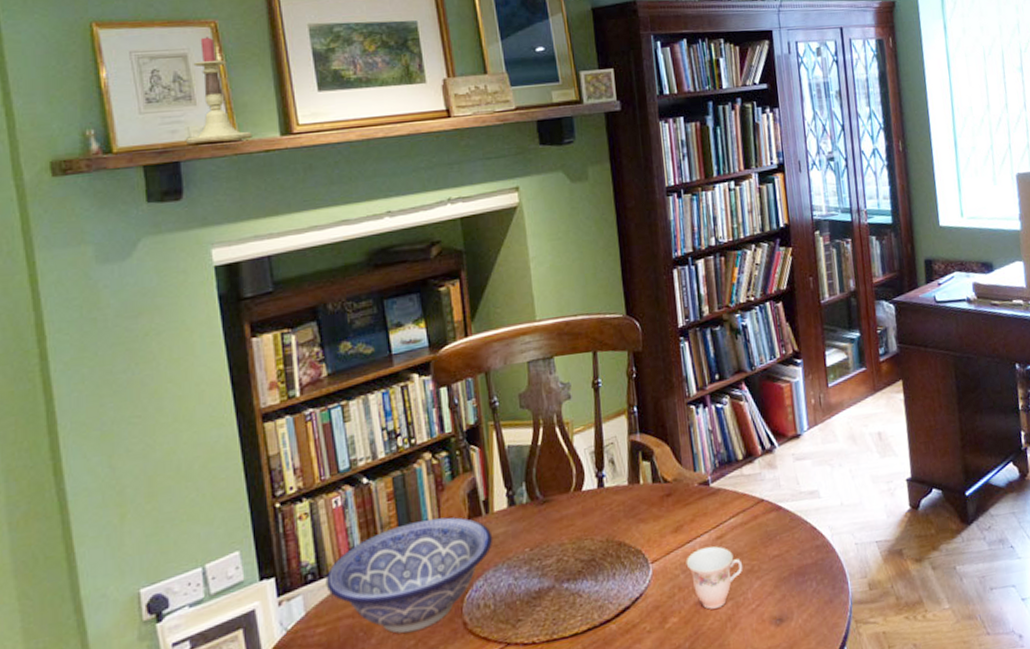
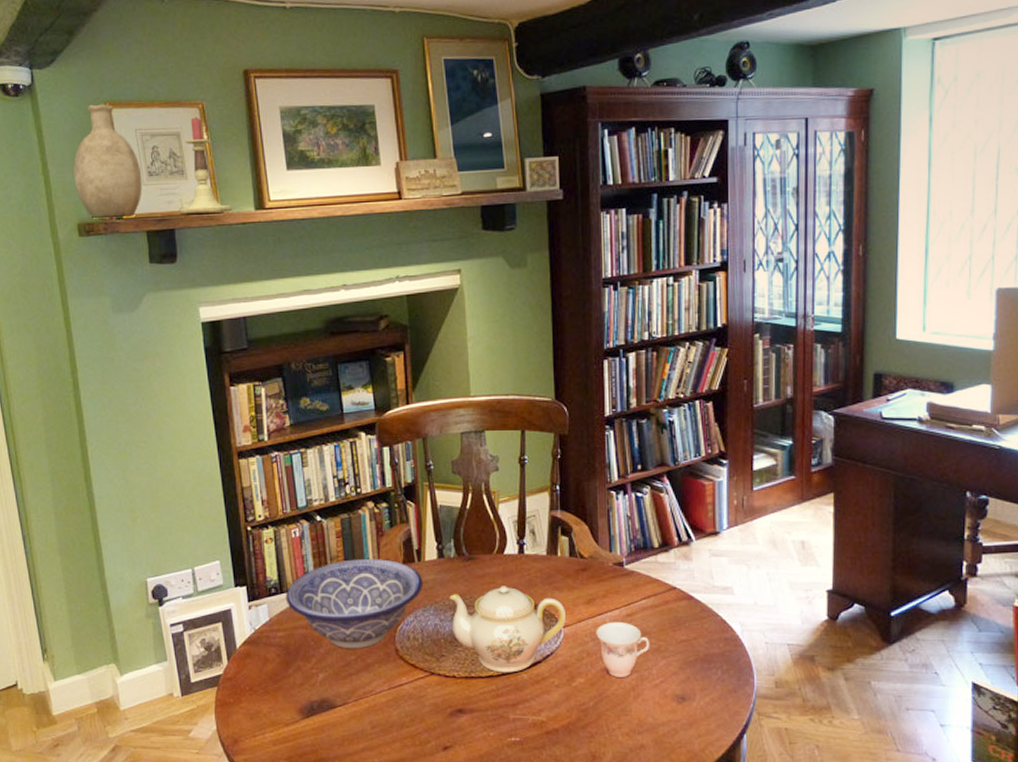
decorative vase: none [46,24,138,155] -> present [73,104,142,219]
teapot: none [523,526,655,629] -> present [449,586,567,673]

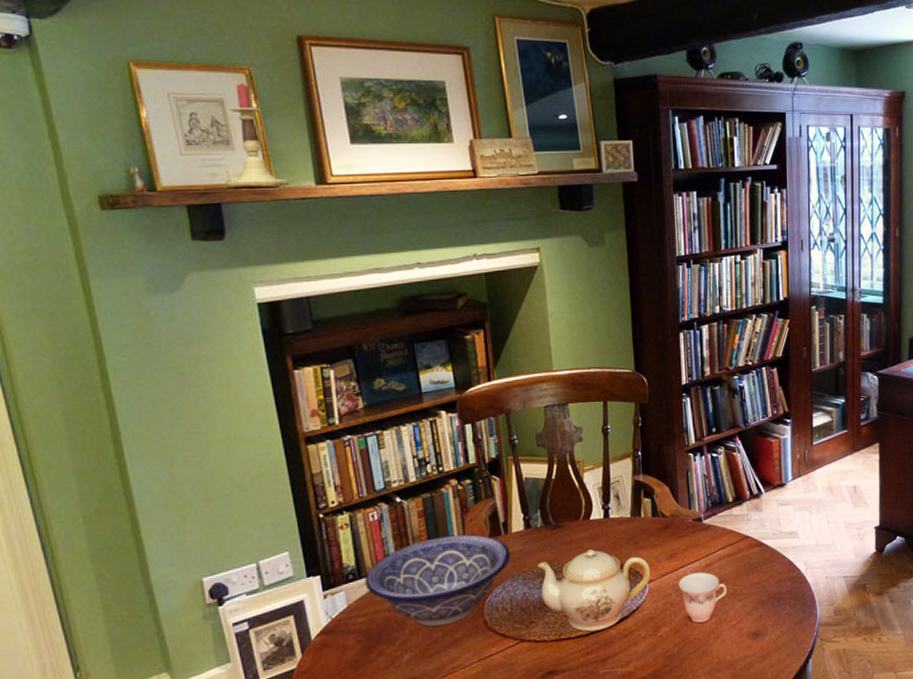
decorative vase: present [73,104,142,219] -> none [90,63,179,191]

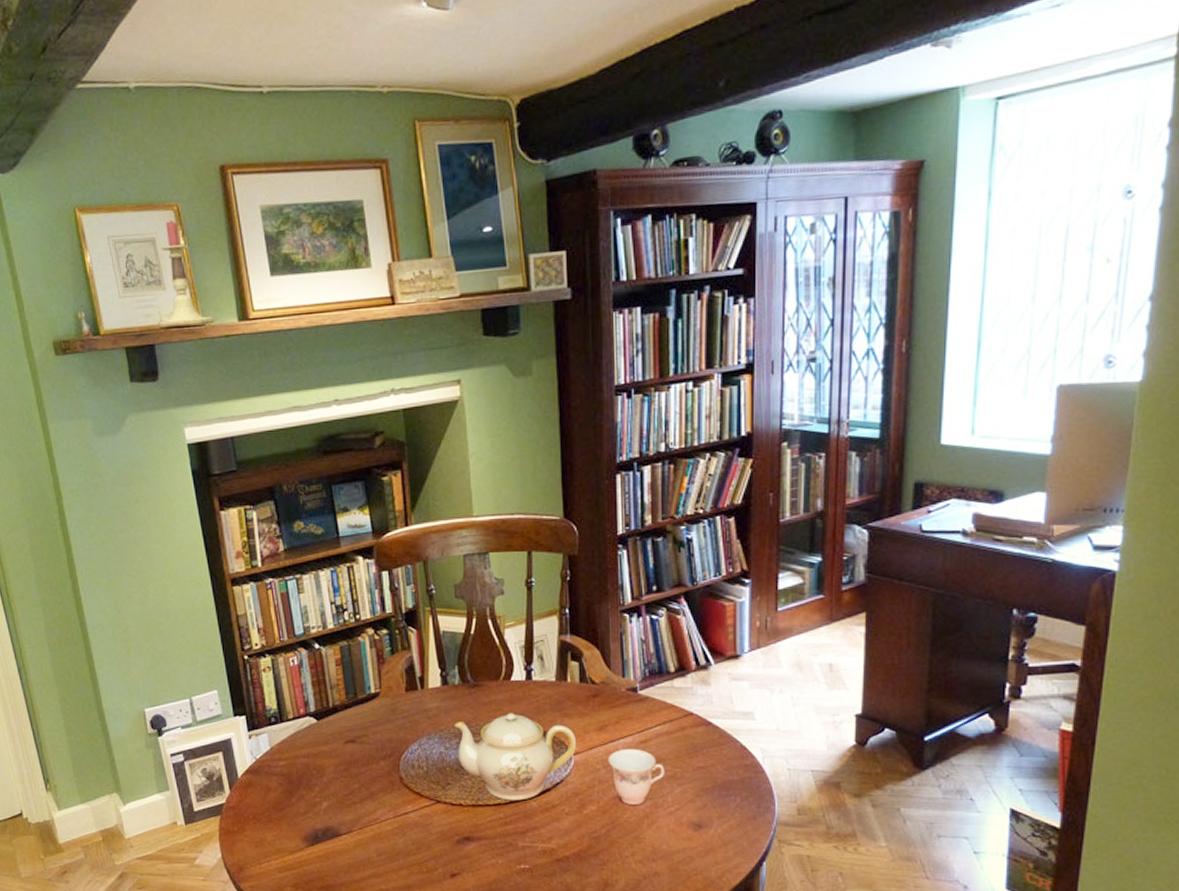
decorative bowl: present [364,534,511,627] -> none [285,686,427,778]

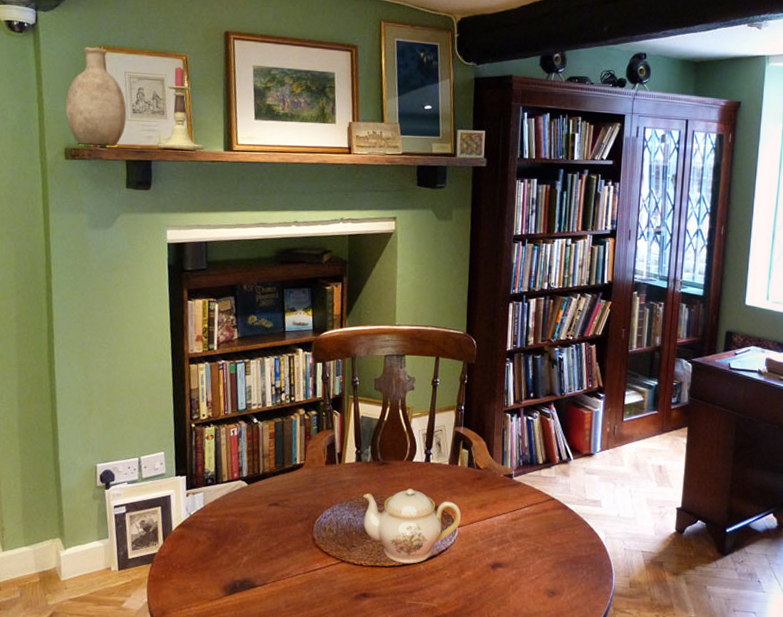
decorative vase: none [45,209,118,336] -> present [65,46,127,147]
teacup: present [608,748,665,805] -> none [485,524,530,572]

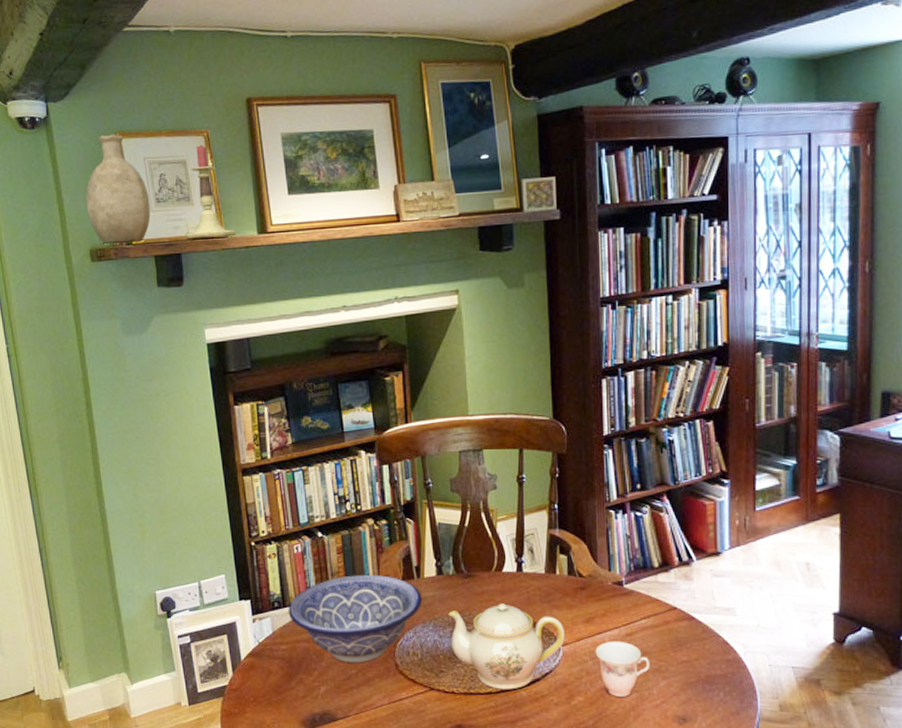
decorative bowl: none [220,457,342,537] -> present [288,574,423,663]
teacup: none [485,524,530,572] -> present [595,640,651,697]

